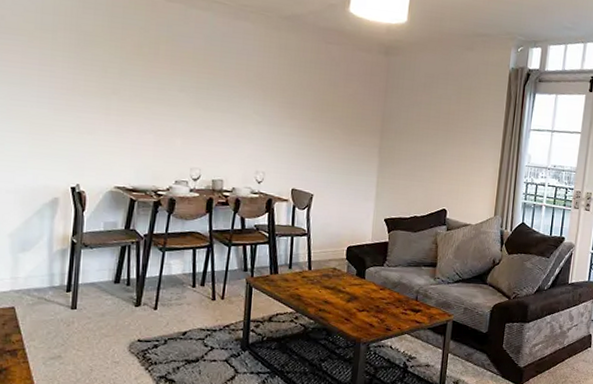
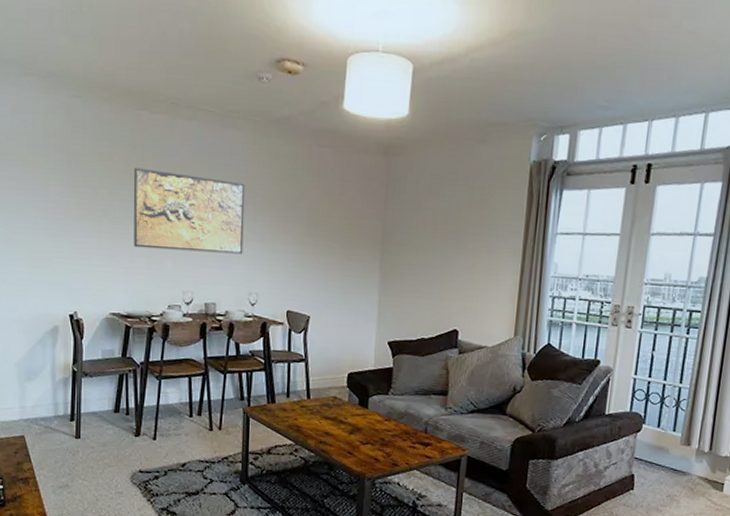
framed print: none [142,50,256,136] -> present [133,168,246,254]

